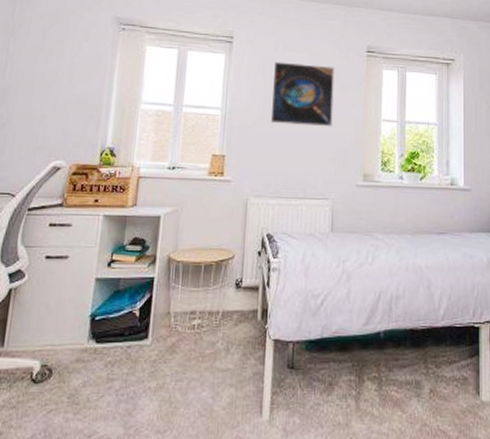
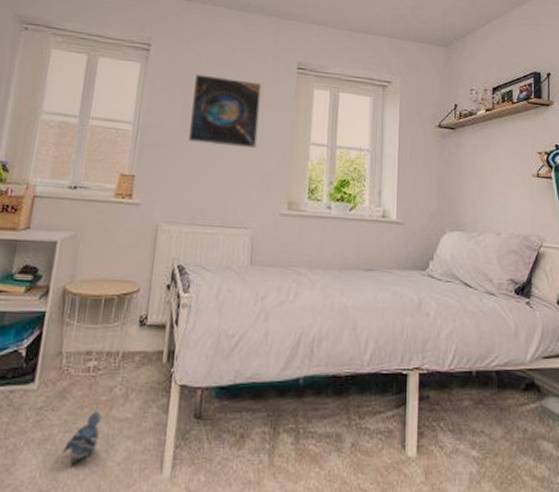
plush toy: none [175,362,207,411] -> present [62,411,101,466]

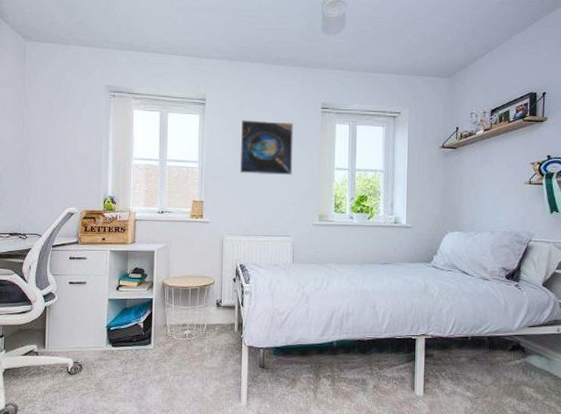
plush toy: present [62,411,101,466] -> none [174,362,197,397]

